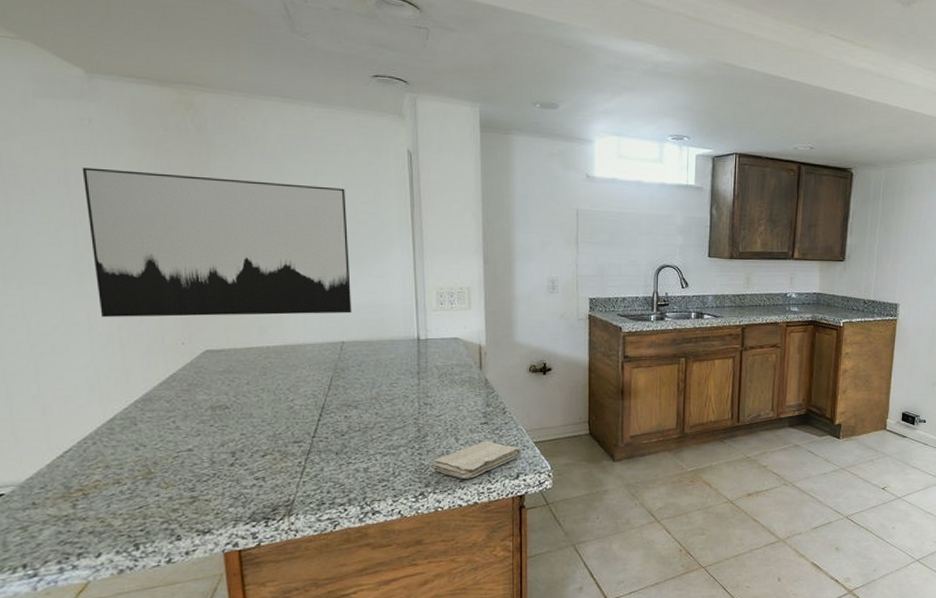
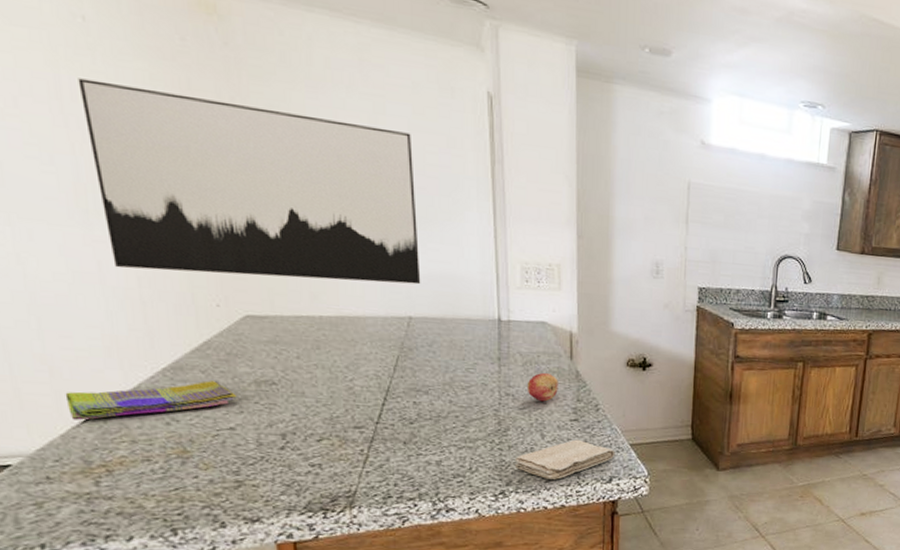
dish towel: none [53,409,196,451] -> present [65,381,237,421]
fruit: none [442,382,470,408] -> present [527,372,558,402]

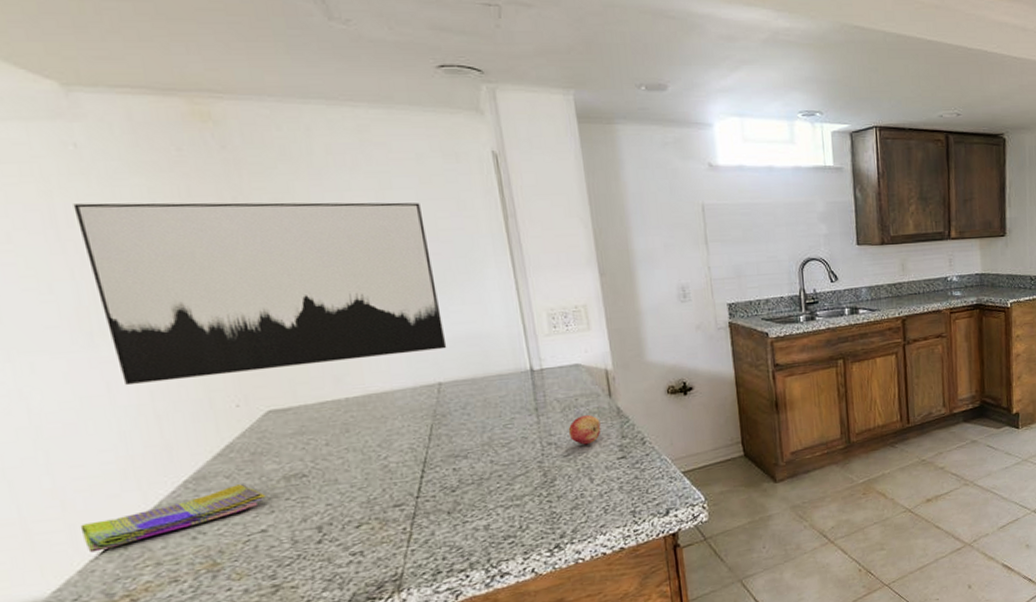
washcloth: present [516,439,615,480] -> none [566,477,669,524]

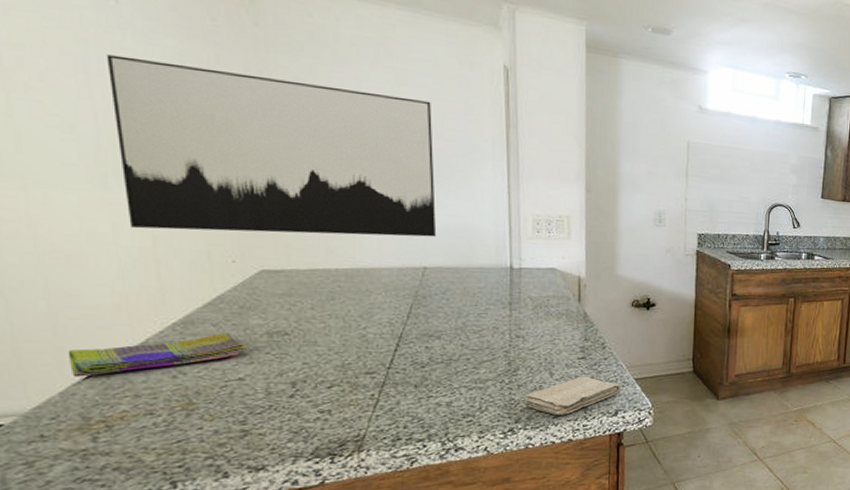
washcloth: none [566,477,669,524] -> present [525,376,621,415]
fruit: present [568,414,601,445] -> none [536,315,567,342]

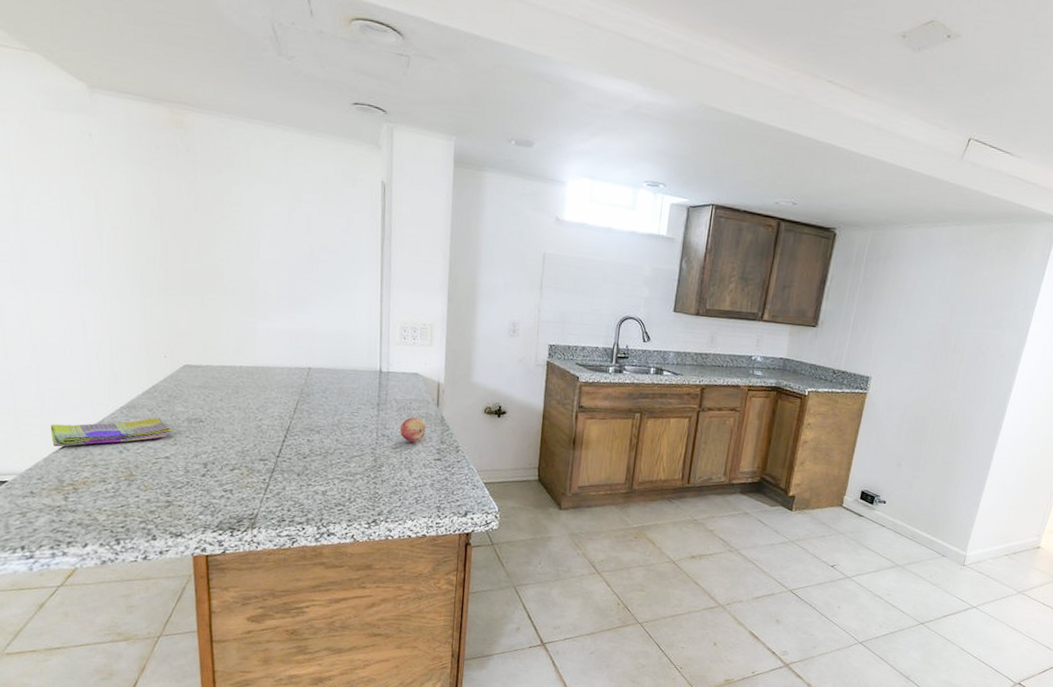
wall art: present [106,54,437,237] -> none [82,180,321,341]
washcloth: present [525,376,621,415] -> none [387,476,471,512]
fruit: none [536,315,567,342] -> present [399,417,426,443]

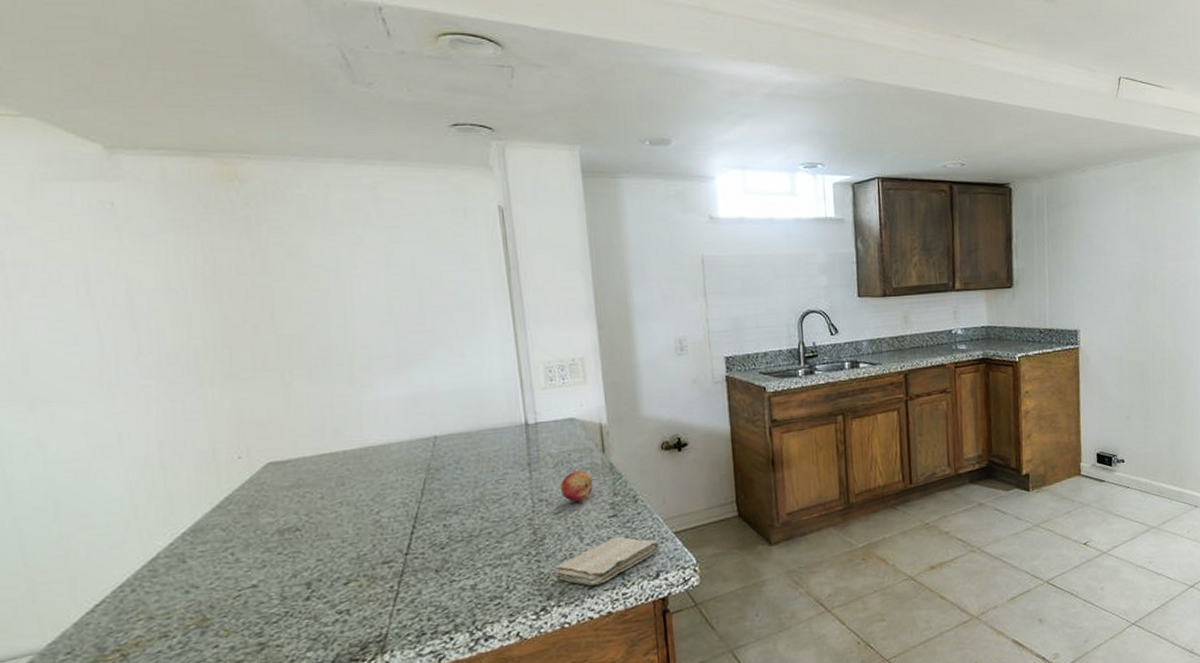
dish towel: present [50,417,173,447] -> none [80,537,260,605]
washcloth: none [387,476,471,512] -> present [555,536,660,586]

